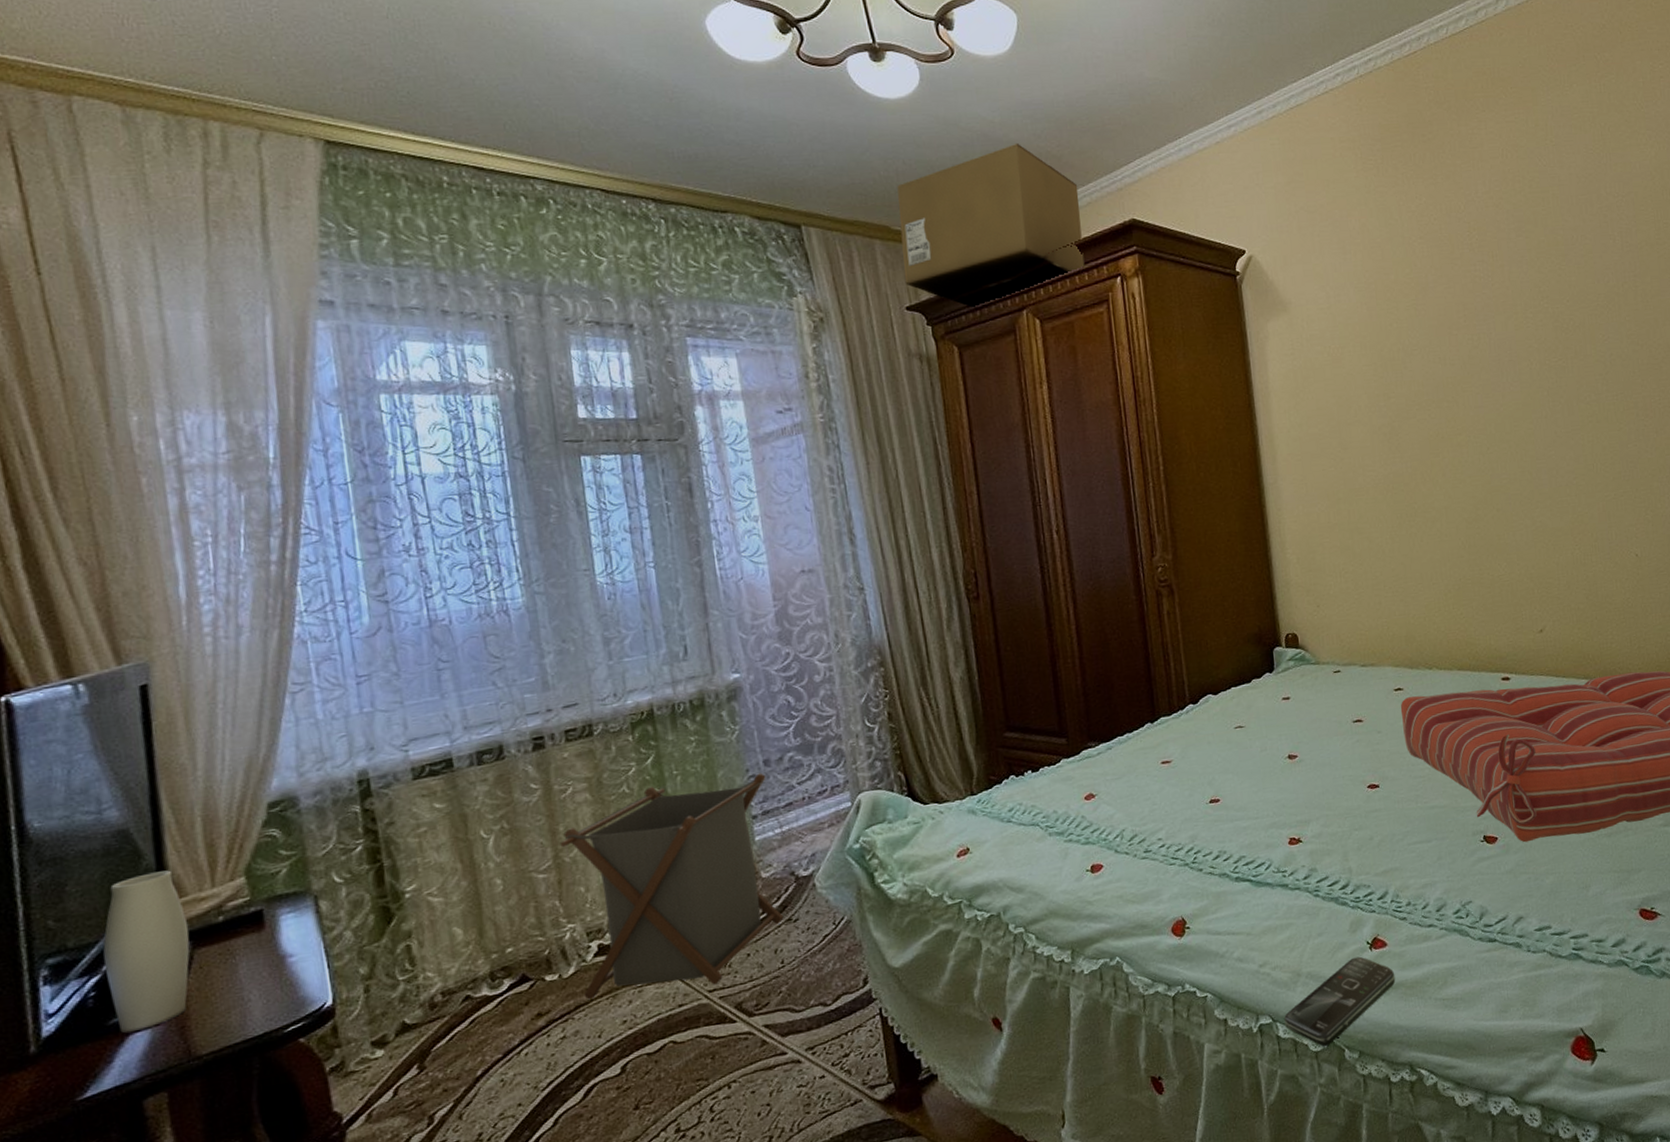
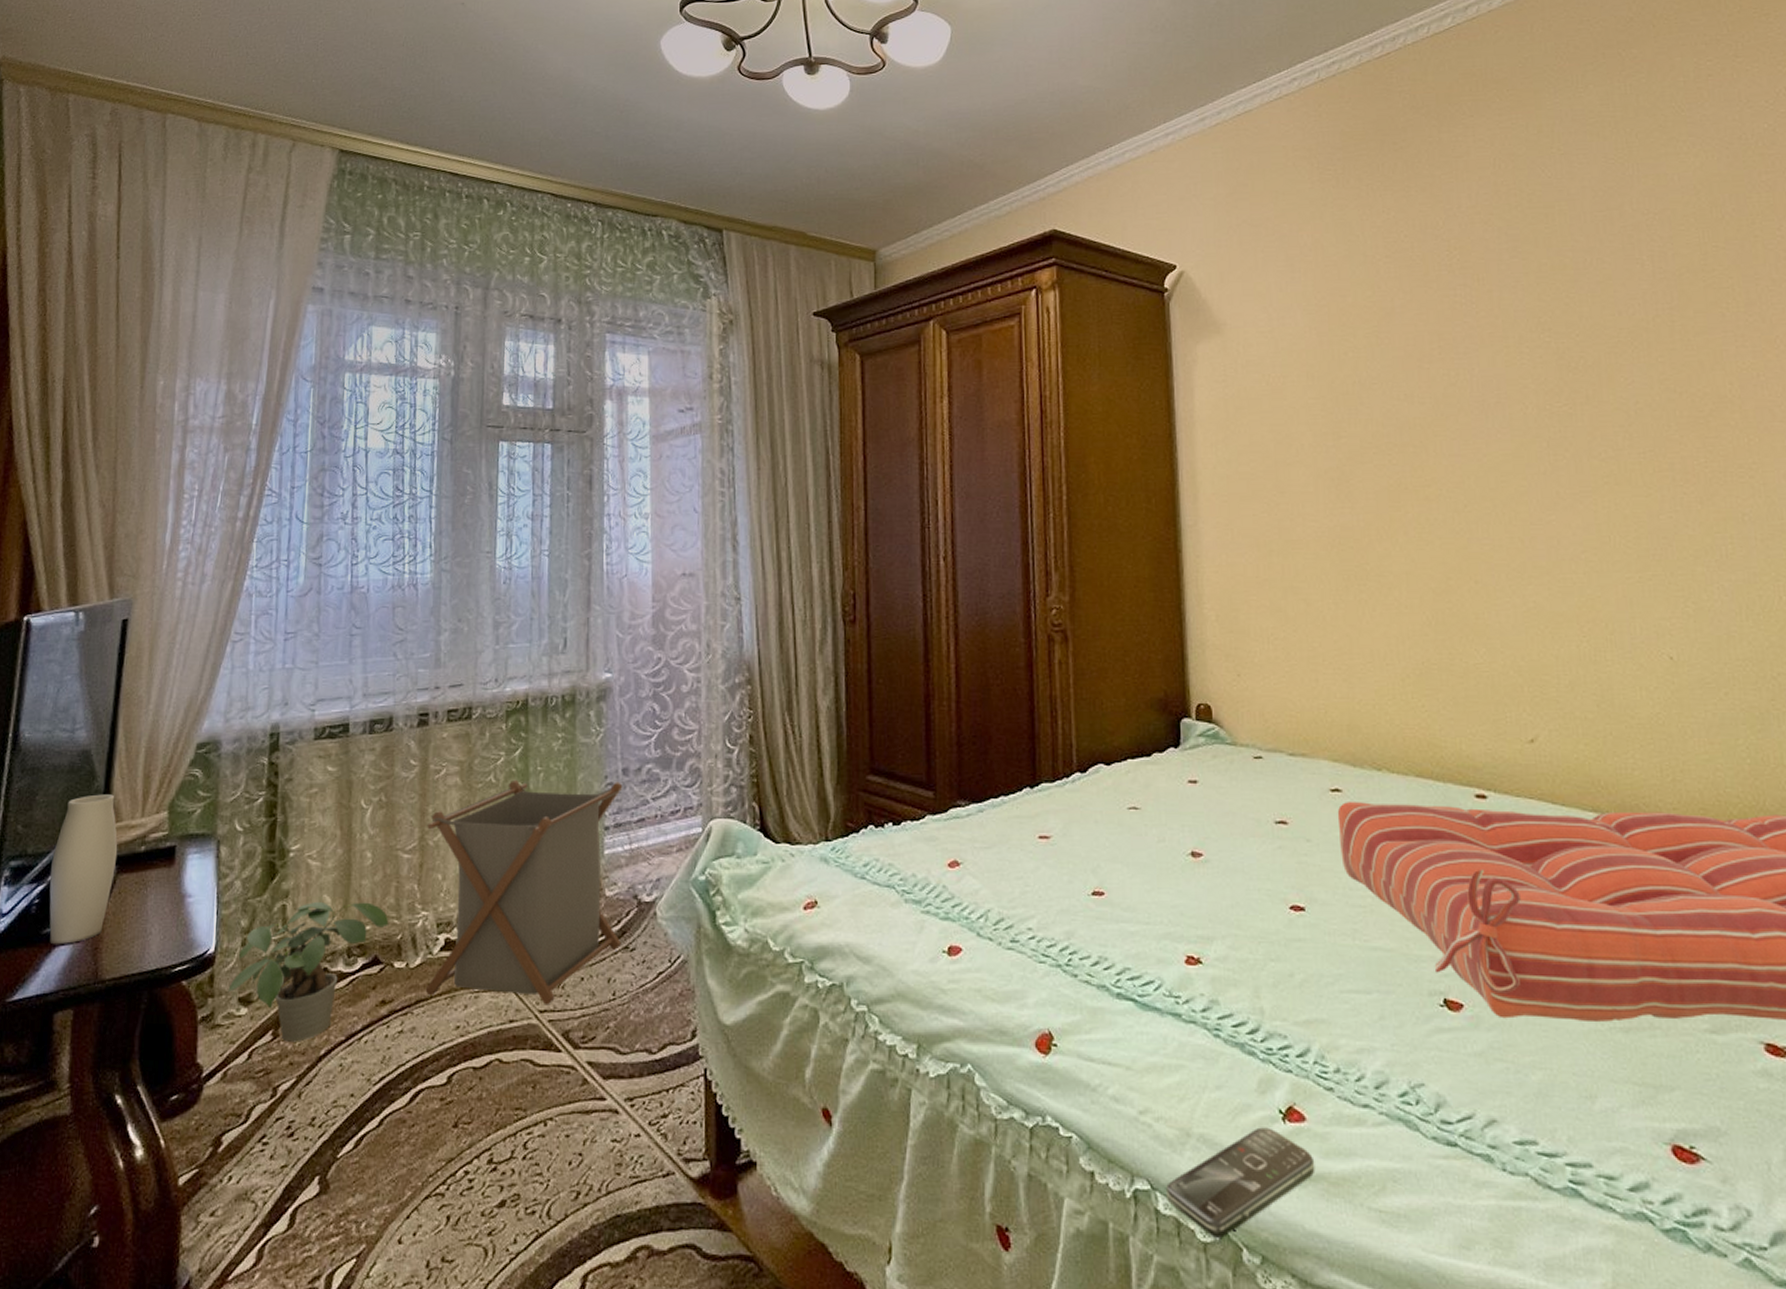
potted plant: none [356,926,533,1072] -> present [227,901,389,1042]
box: present [897,144,1085,308] -> none [815,152,999,316]

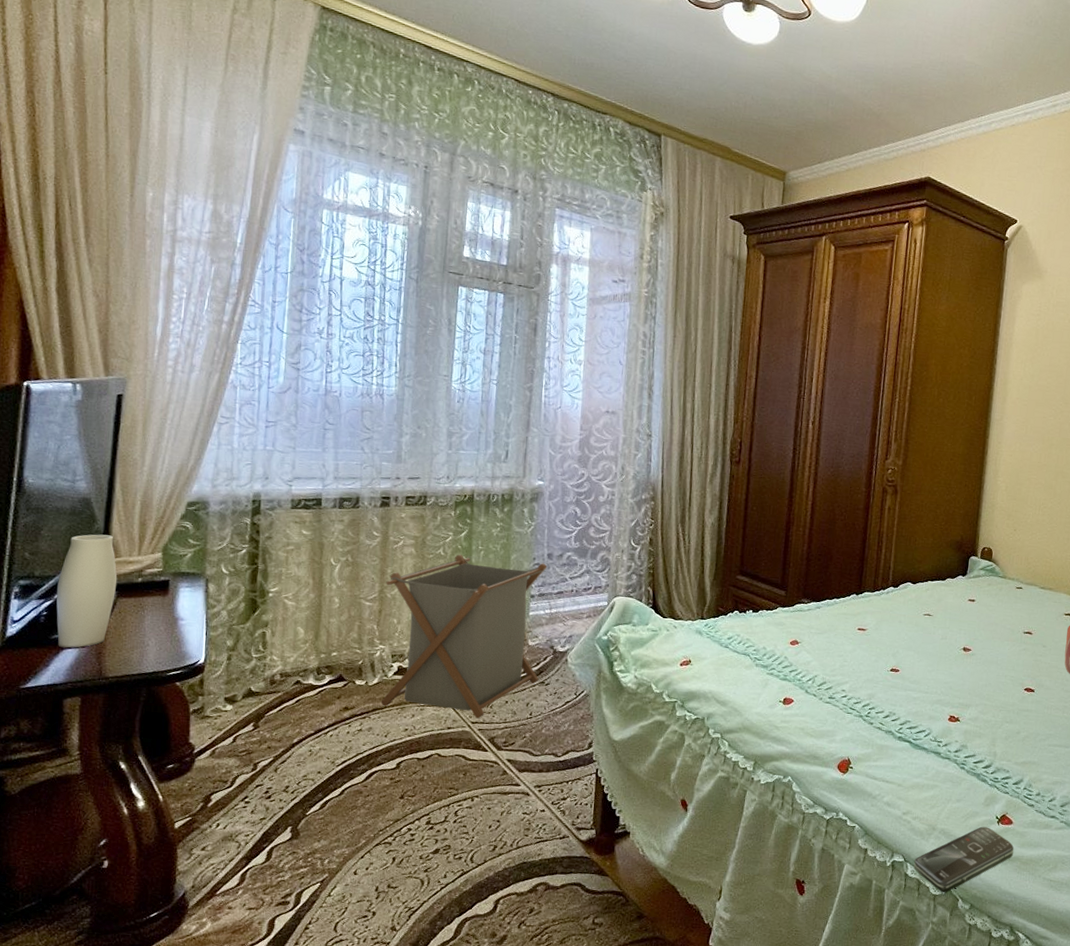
potted plant: present [227,901,389,1042] -> none [215,631,352,733]

